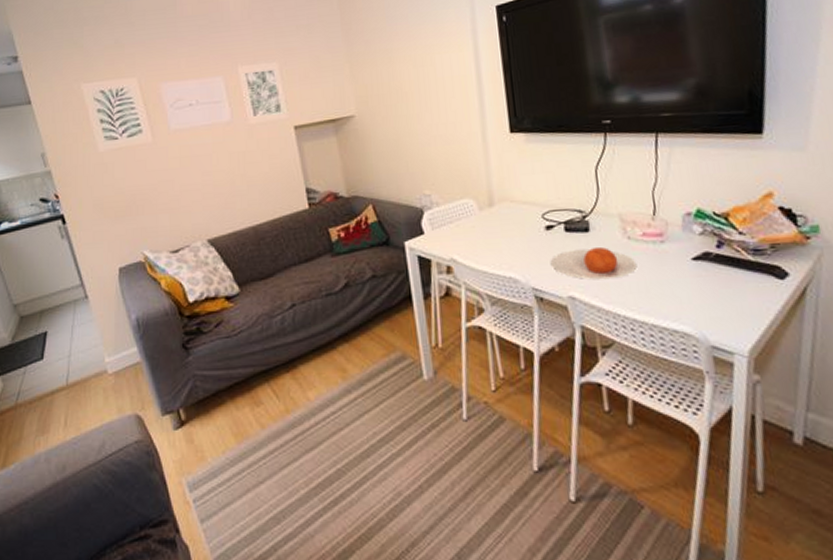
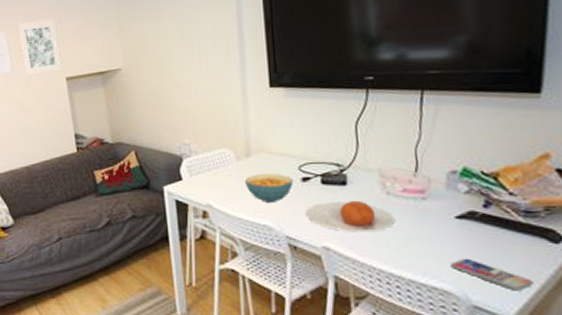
cereal bowl: none [488,223,537,254] -> present [244,174,293,202]
smartphone: none [690,299,764,329] -> present [451,258,533,291]

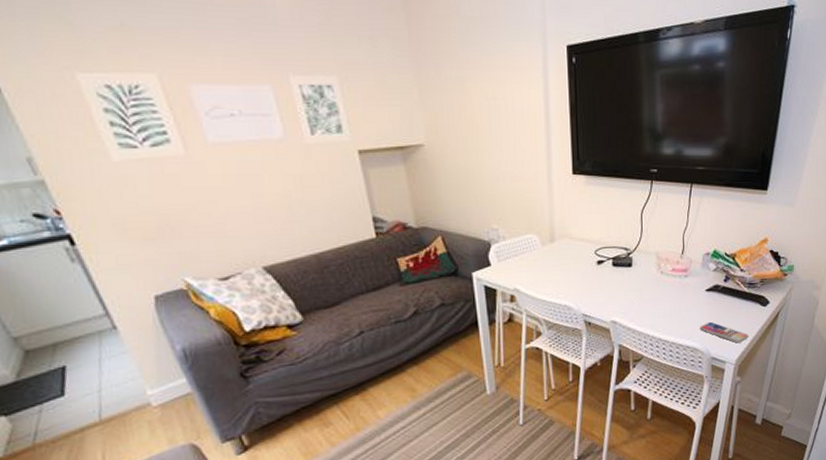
cereal bowl: present [244,174,293,202] -> none [548,258,590,285]
plate: present [305,201,396,233] -> none [599,280,666,307]

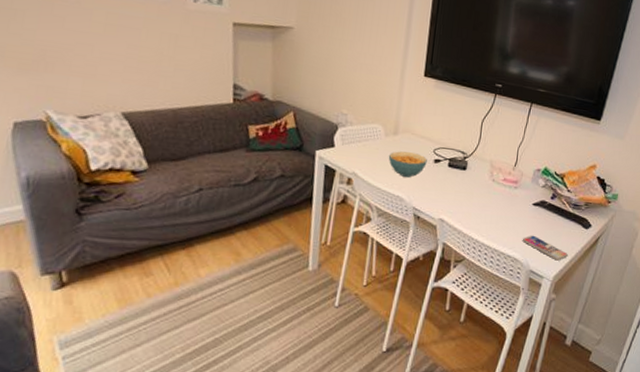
cereal bowl: none [548,258,590,285] -> present [388,151,427,178]

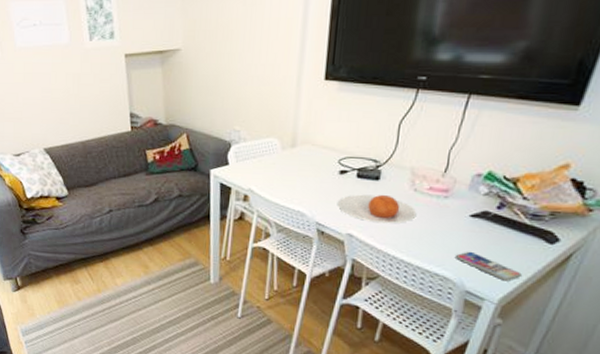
cereal bowl: present [388,151,427,178] -> none [286,164,331,191]
plate: none [431,182,495,210] -> present [337,194,417,224]

